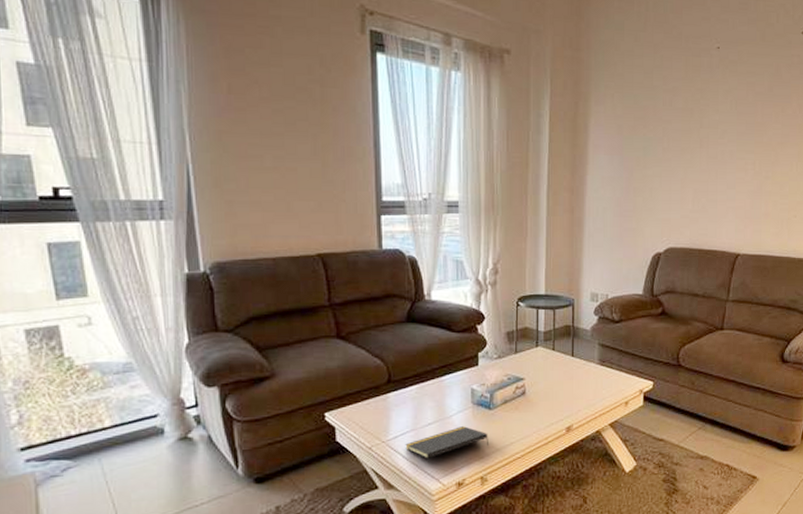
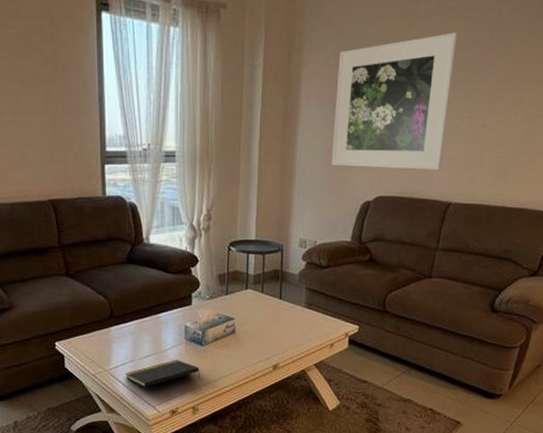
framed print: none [621,86,738,221] -> present [331,32,457,170]

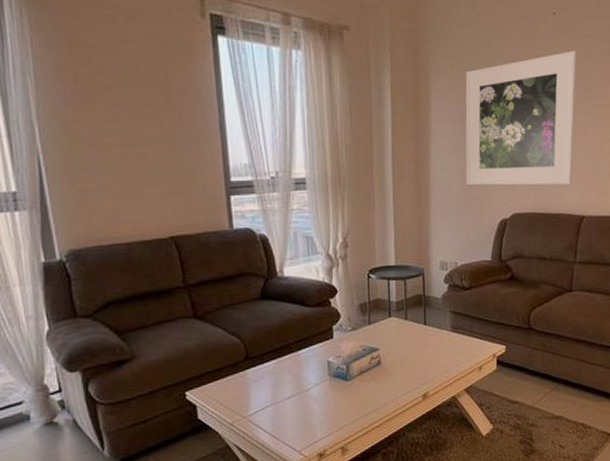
notepad: present [125,360,200,387] -> none [266,398,347,432]

